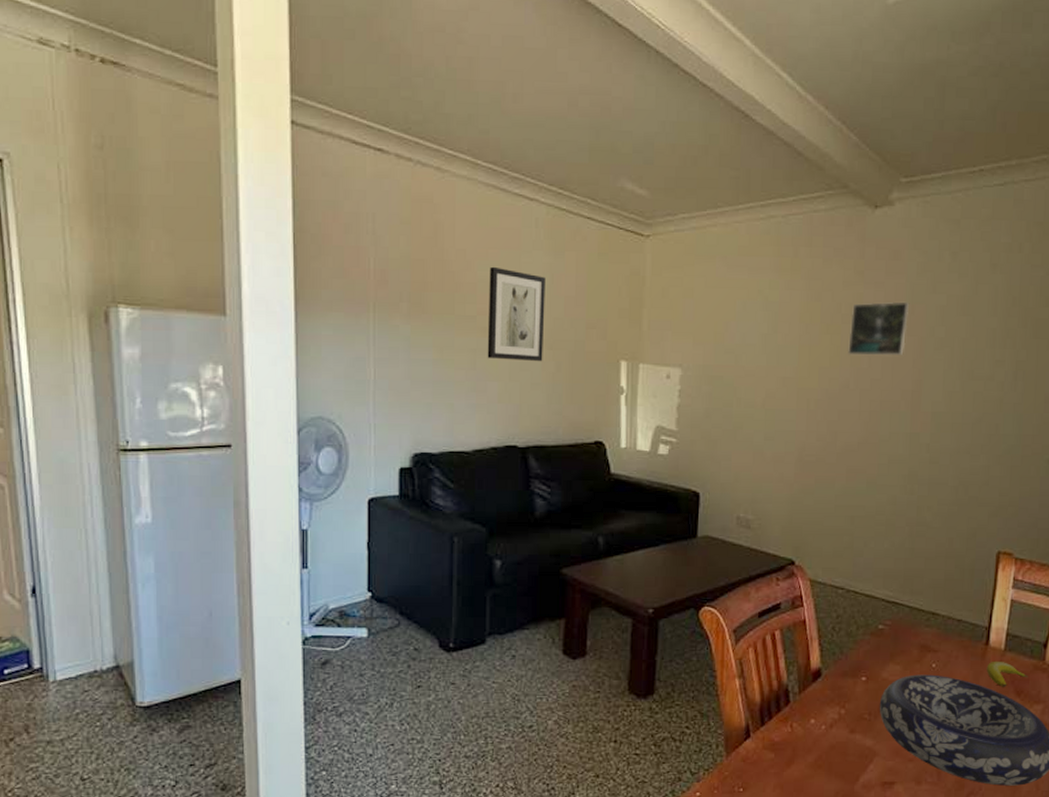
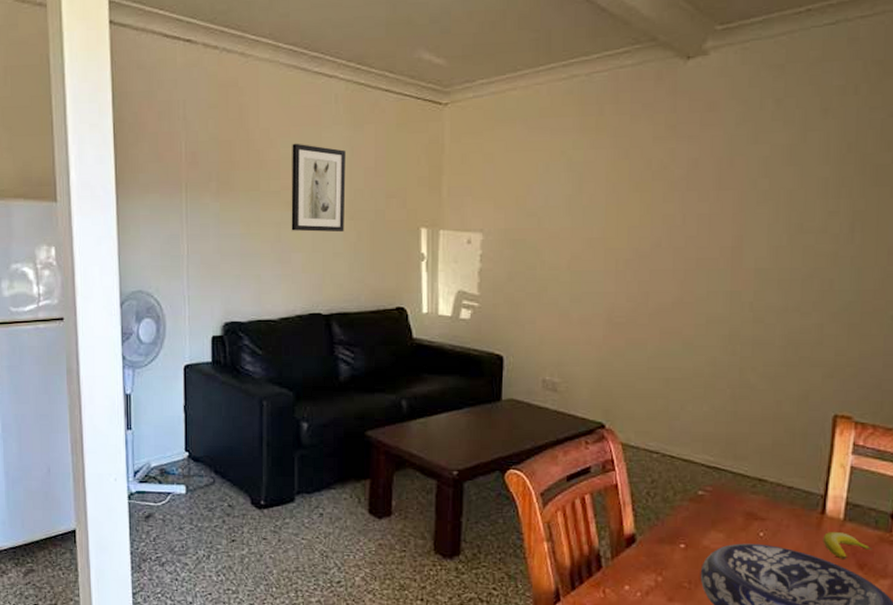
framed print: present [848,301,910,356] -> none [659,154,728,213]

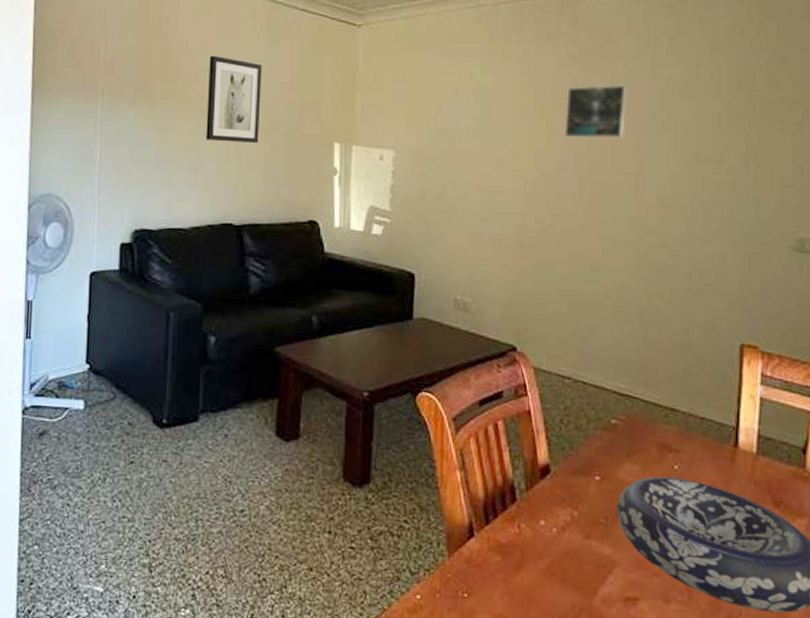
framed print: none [659,154,728,213] -> present [565,84,627,138]
banana: present [822,532,873,559] -> none [737,466,787,496]

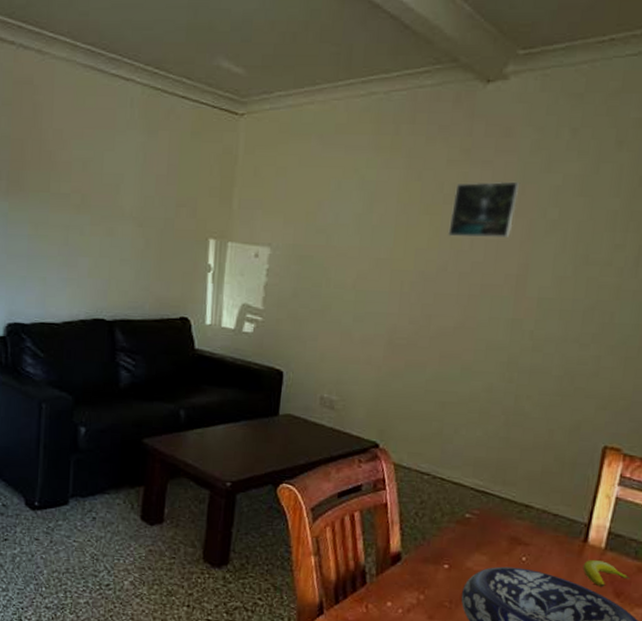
wall art: present [206,55,262,144] -> none [79,145,138,239]
banana: none [737,466,787,496] -> present [582,560,631,587]

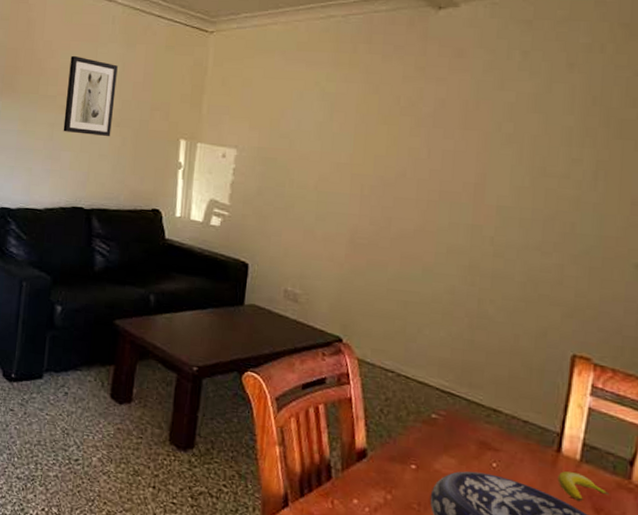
wall art: none [79,145,138,239] -> present [63,55,118,137]
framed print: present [448,181,520,237] -> none [406,96,475,148]

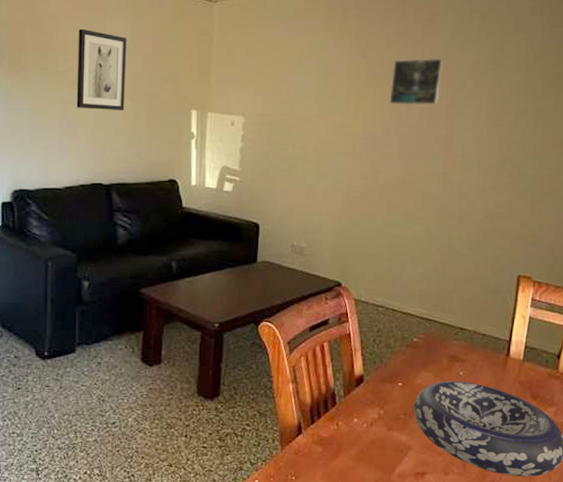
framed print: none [406,96,475,148] -> present [389,58,444,105]
banana: present [557,471,610,502] -> none [507,370,544,392]

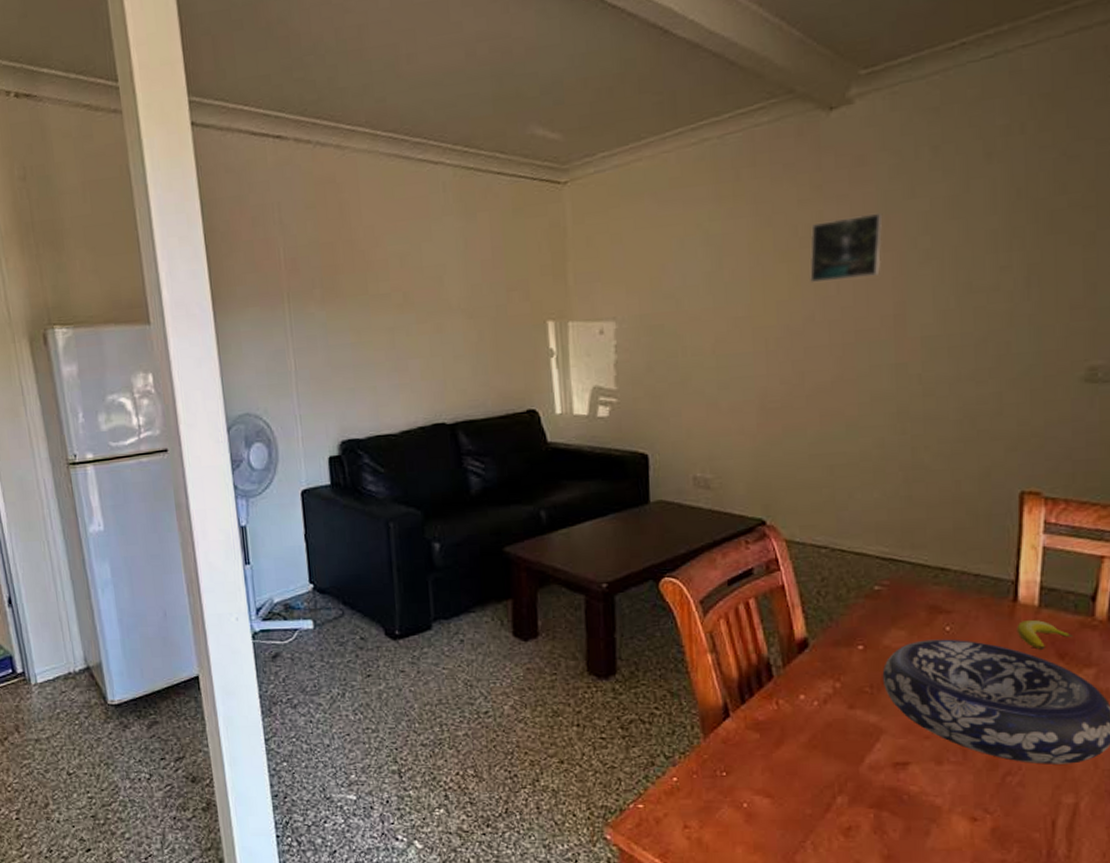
wall art: present [76,28,127,111] -> none [399,239,464,336]
banana: none [507,370,544,392] -> present [1016,620,1074,650]

